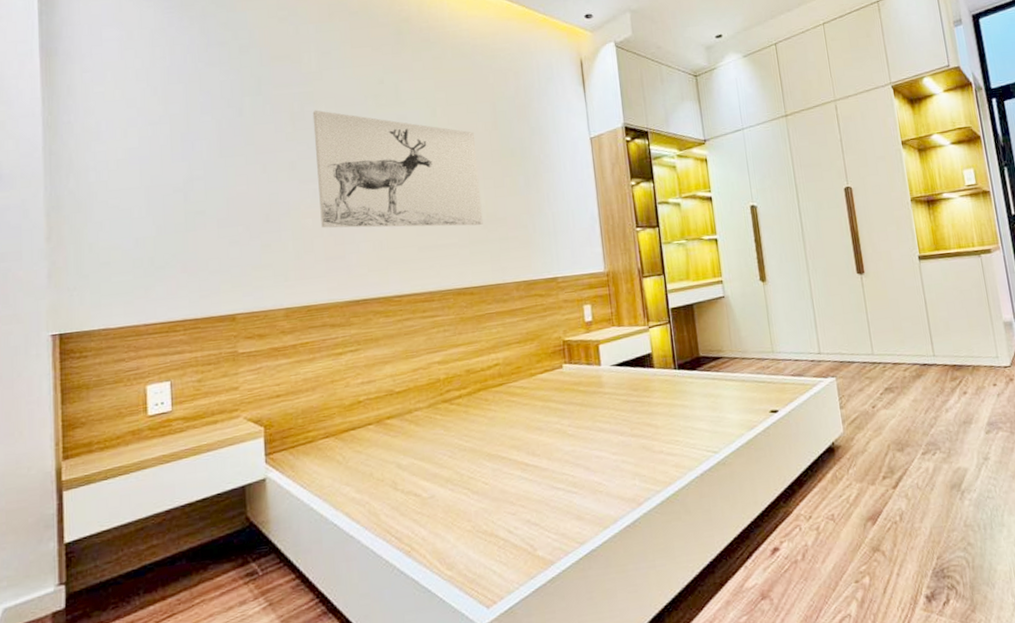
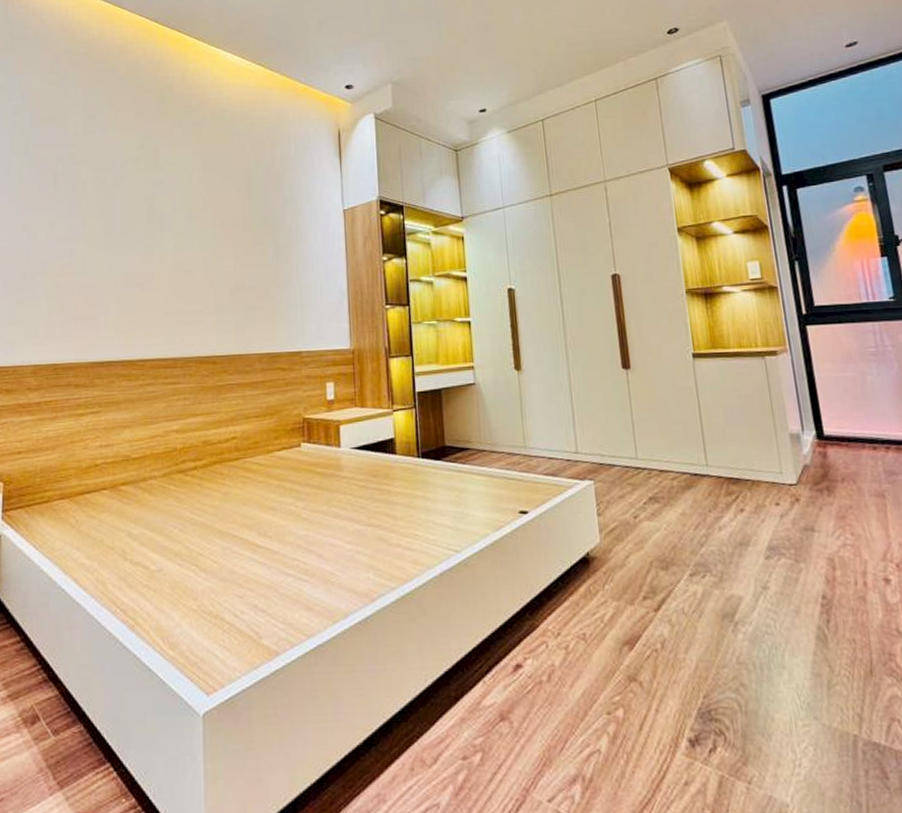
wall art: present [312,110,483,228] -> none [74,171,231,294]

